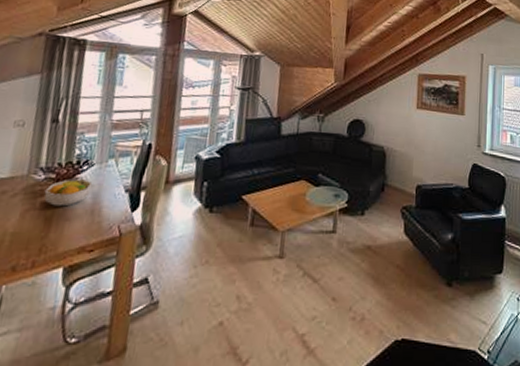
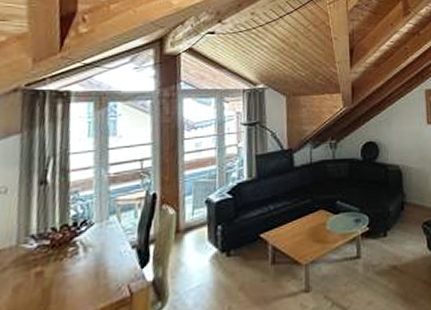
fruit bowl: present [44,179,93,207] -> none [38,241,94,275]

